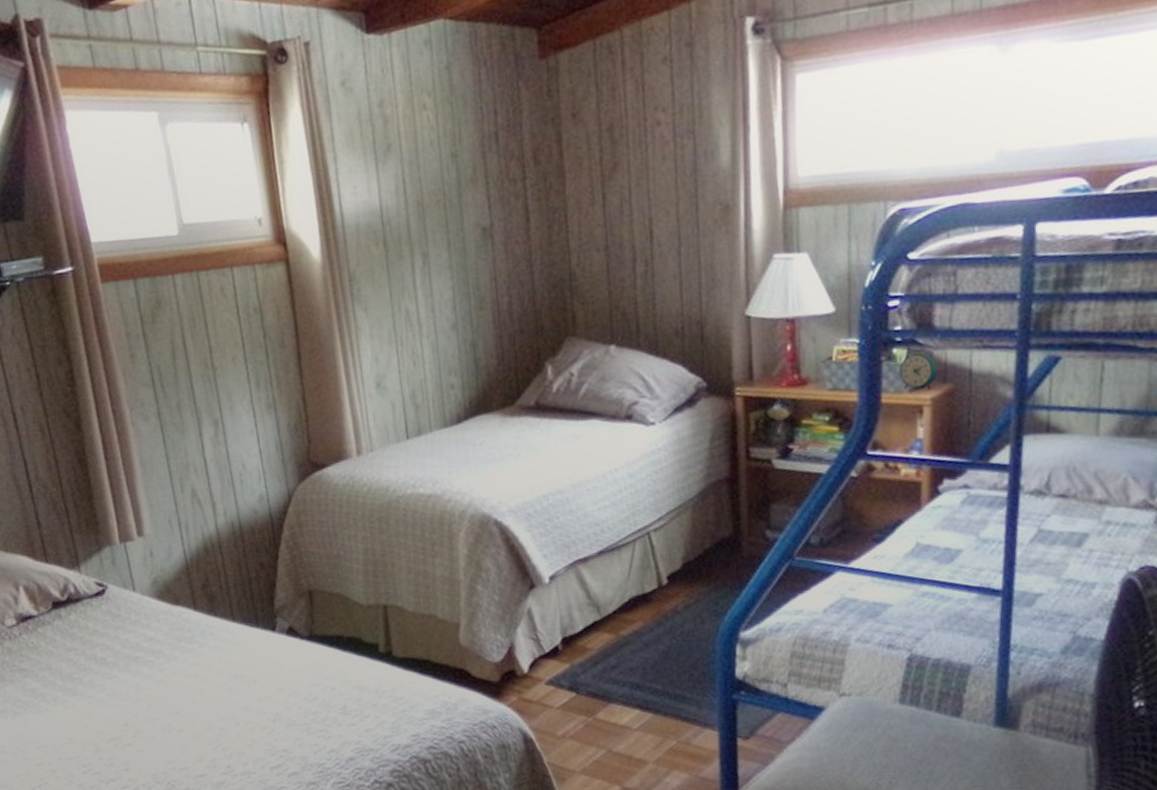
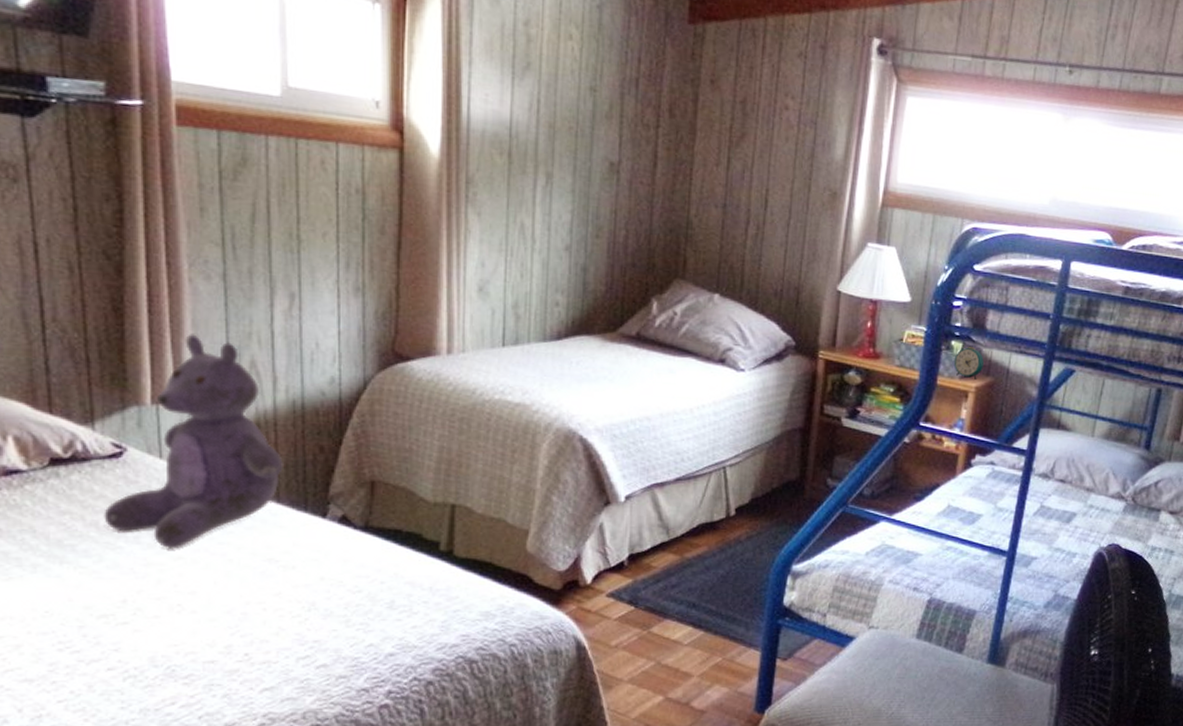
stuffed animal: none [99,473,233,674] -> present [104,334,283,549]

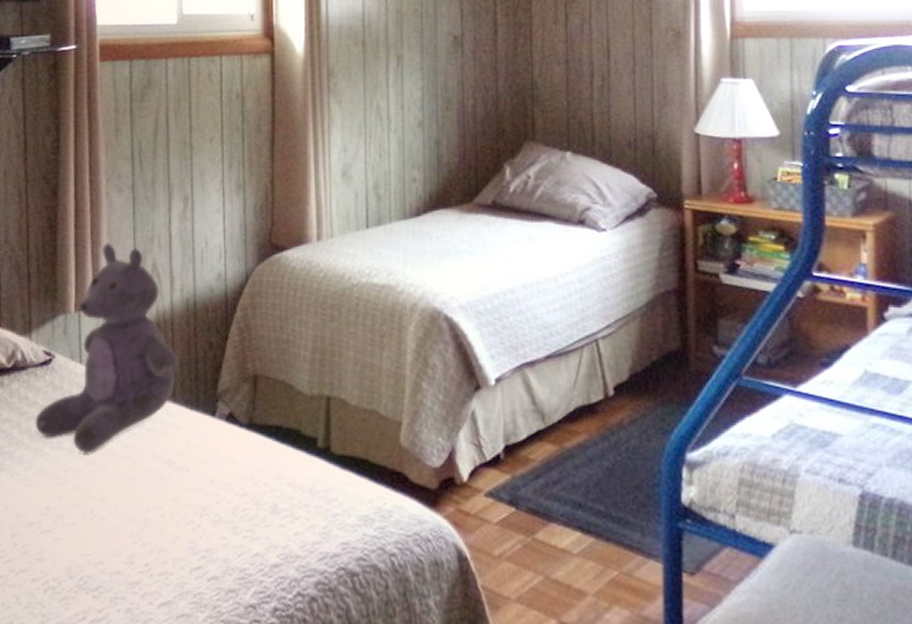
alarm clock: present [954,346,984,379] -> none [841,177,879,216]

